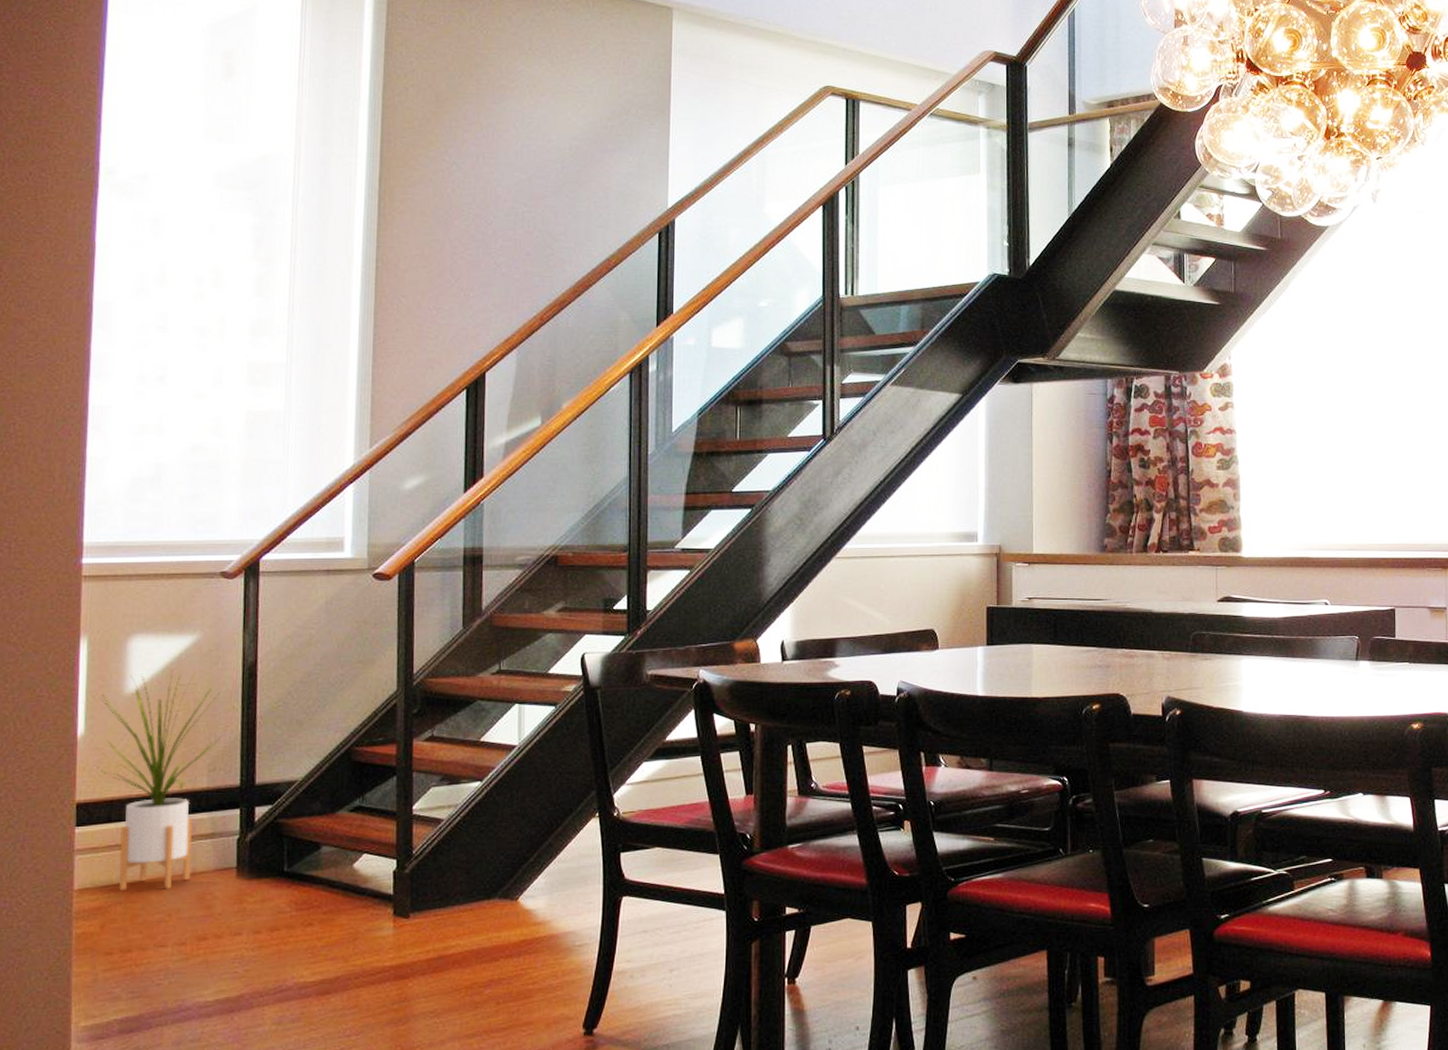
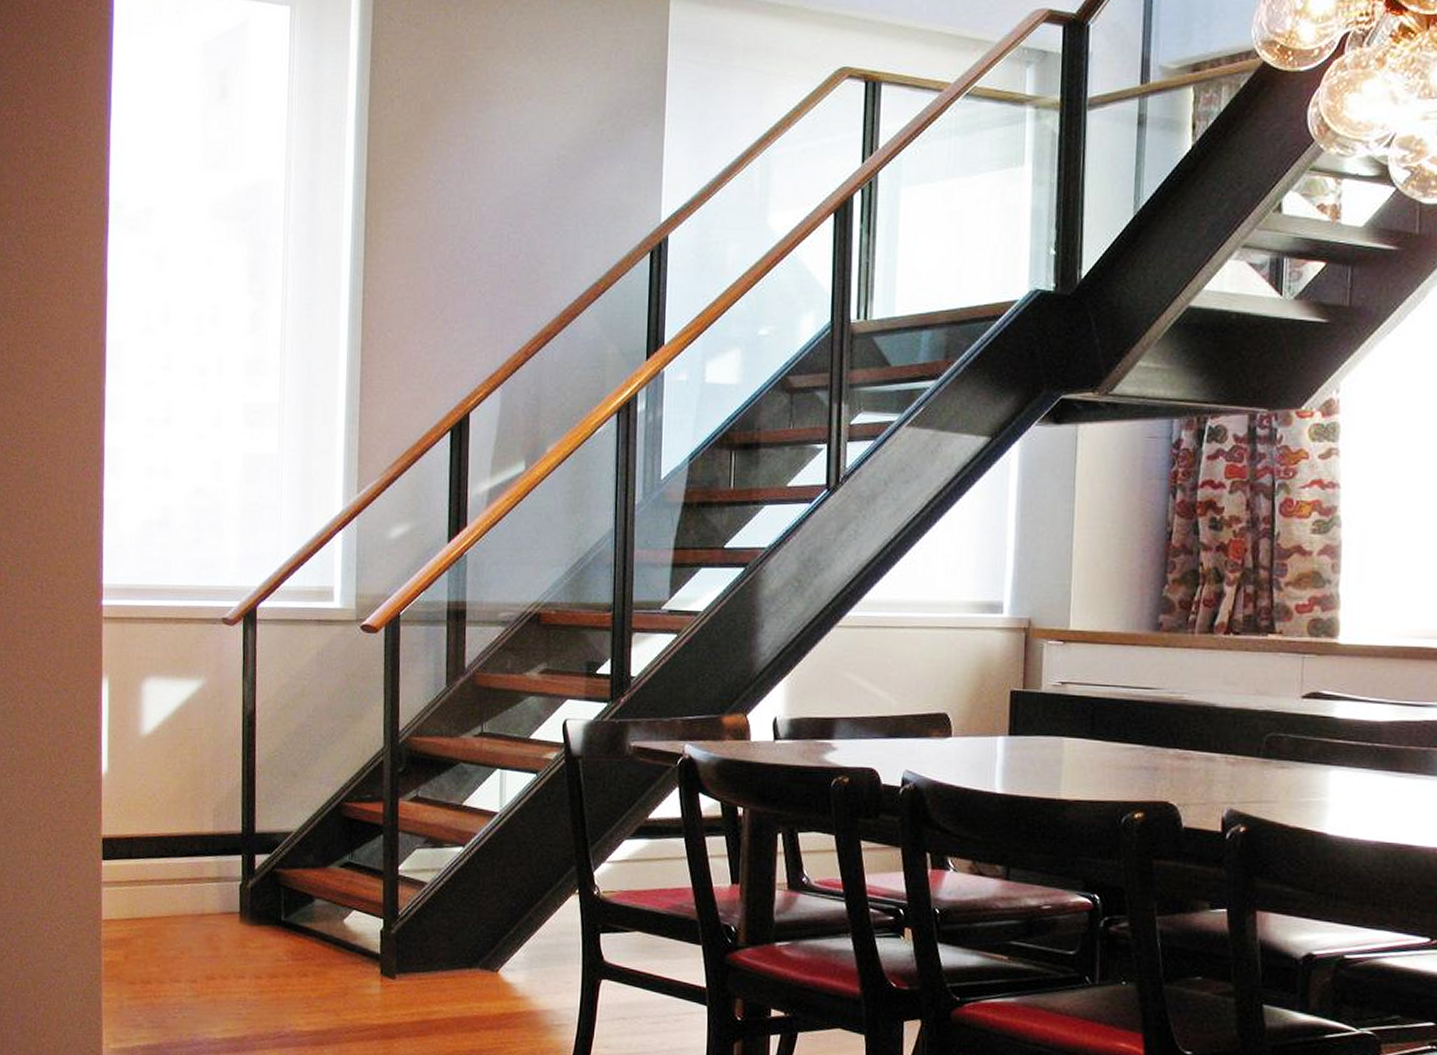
house plant: present [97,671,225,891] -> none [118,715,228,928]

